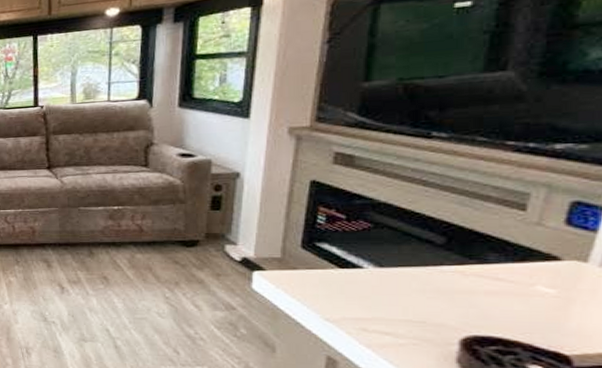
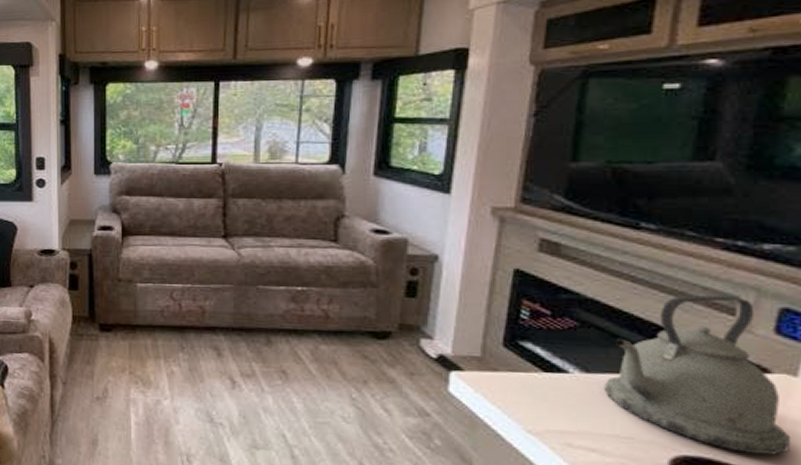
kettle: none [396,192,581,333] -> present [603,294,791,455]

